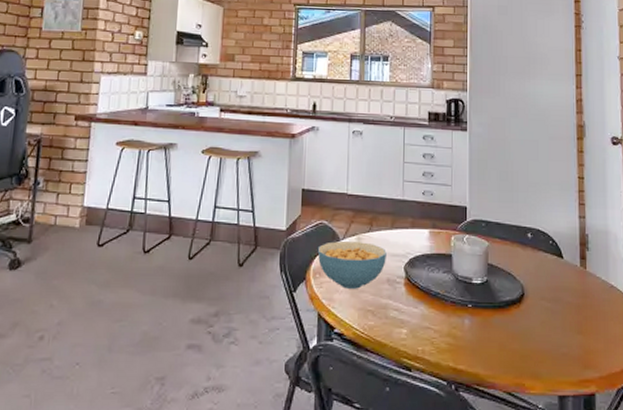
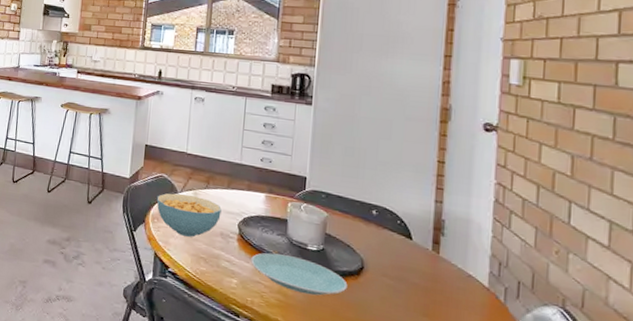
plate: none [419,293,511,332] -> present [251,252,348,296]

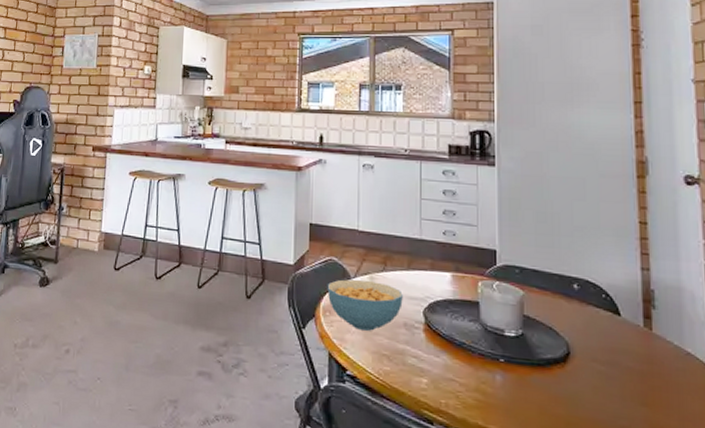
plate: present [251,252,348,296] -> none [441,343,554,391]

